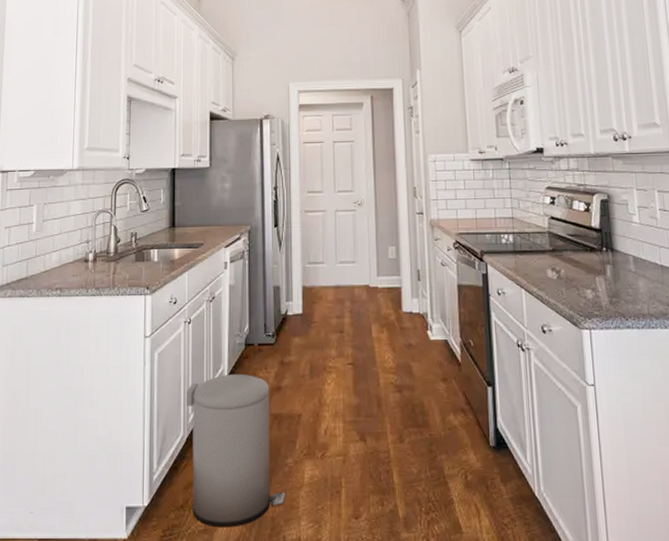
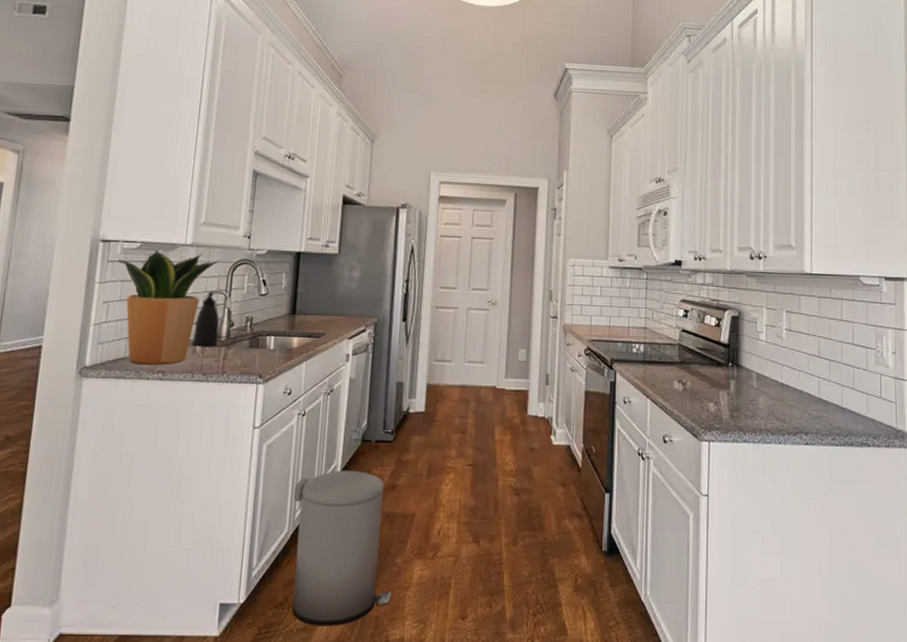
potted plant: none [16,177,105,283] -> present [119,250,221,365]
soap dispenser: none [86,211,108,263] -> present [193,291,220,347]

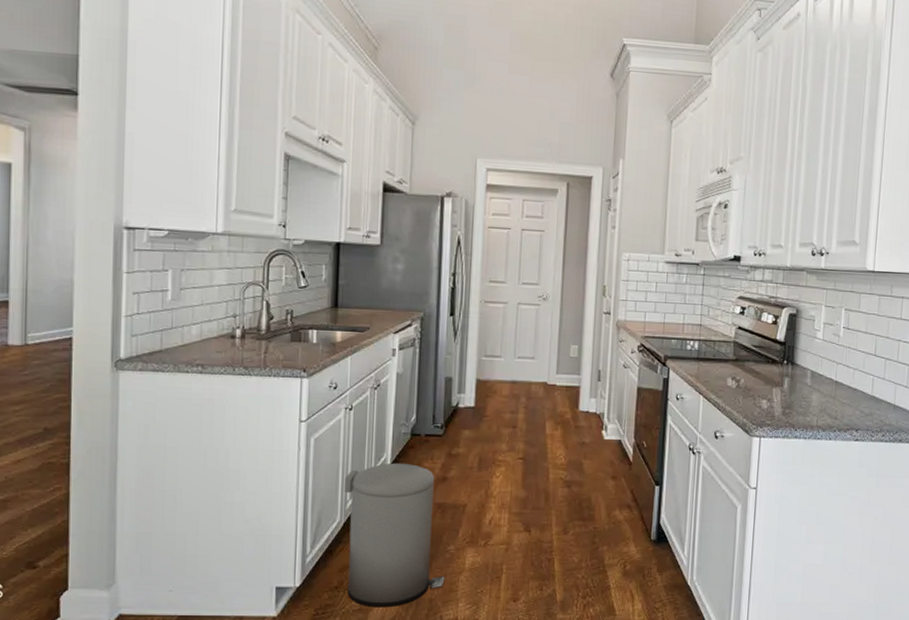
potted plant: present [119,250,221,365] -> none [146,239,255,358]
soap dispenser: present [193,291,220,347] -> none [232,283,259,341]

